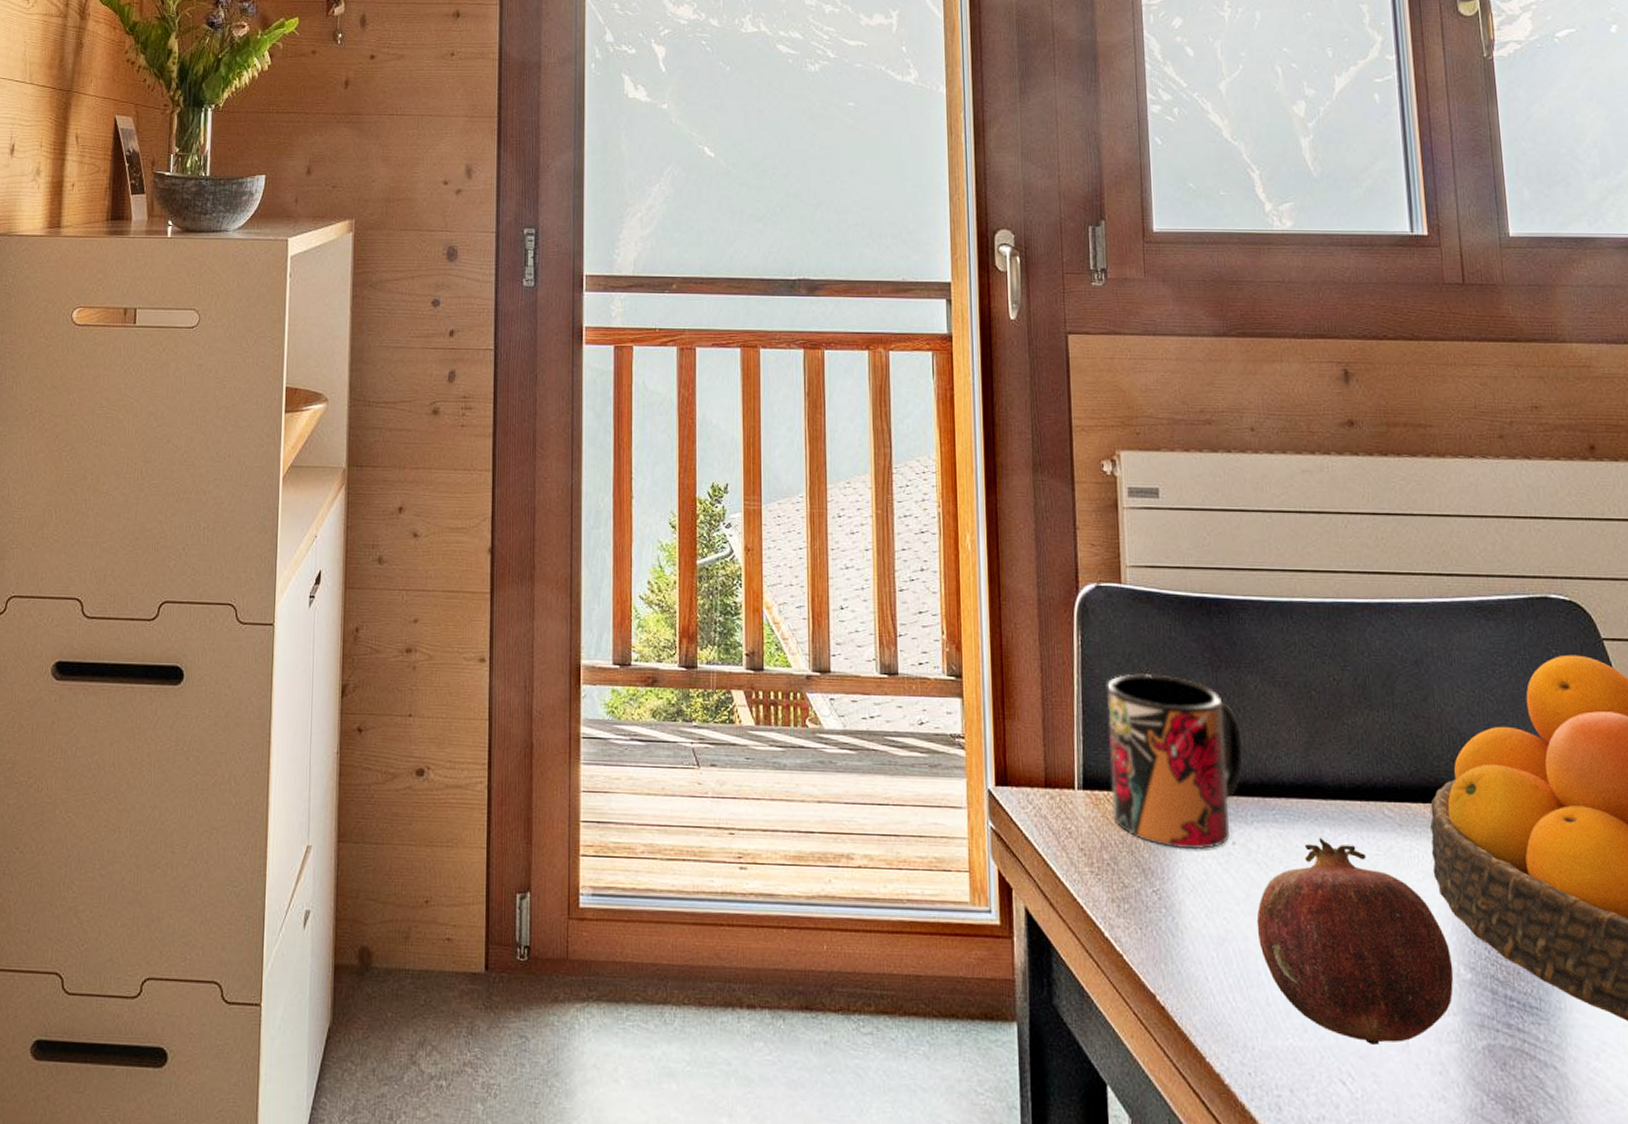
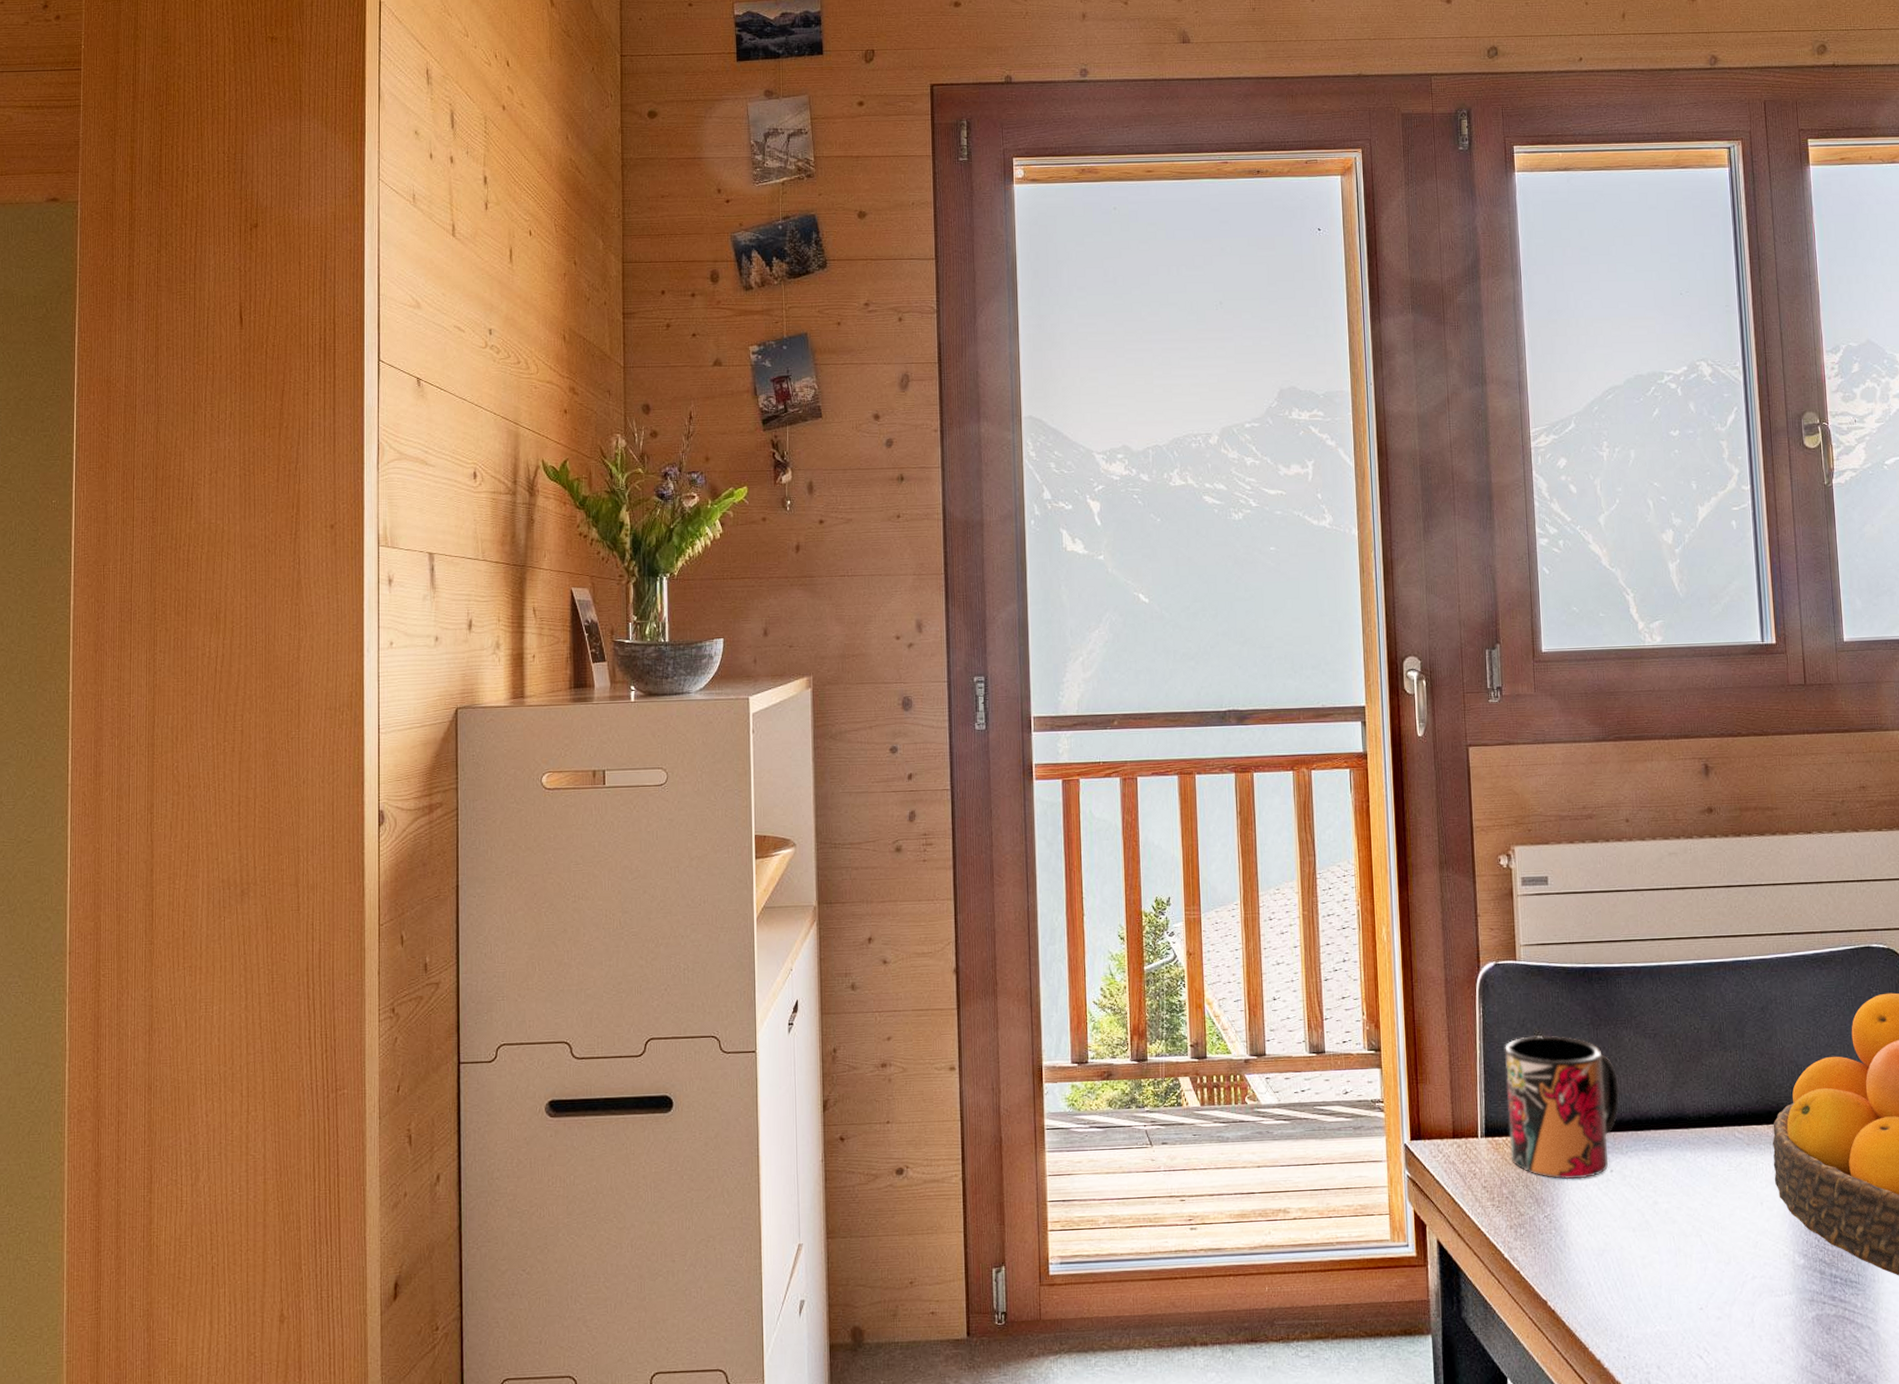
fruit: present [1256,837,1454,1045] -> none [1630,1159,1790,1324]

